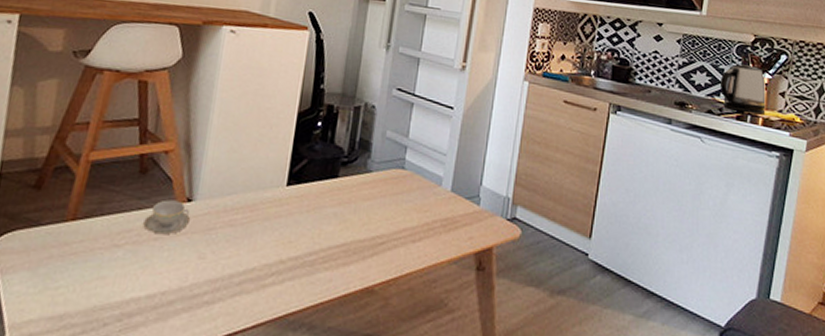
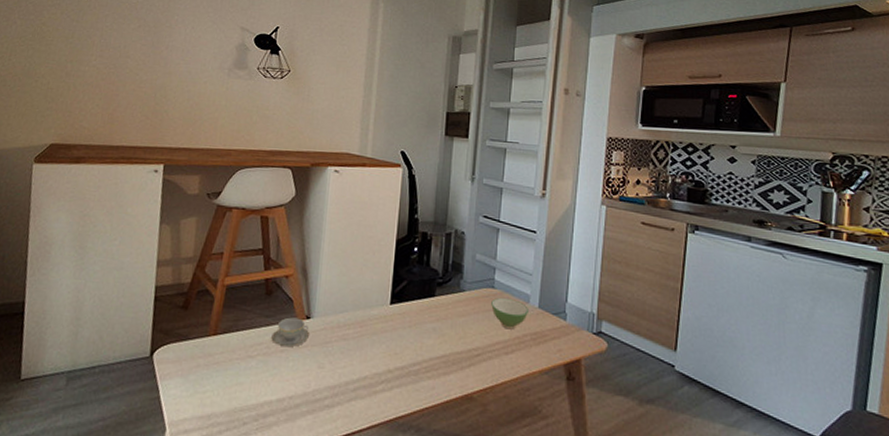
bowl: none [400,179,440,215] -> present [491,297,528,330]
kettle: present [719,64,766,115] -> none [798,181,850,231]

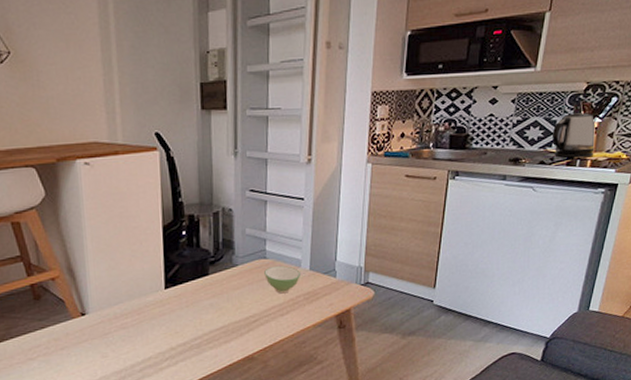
teacup: present [271,317,310,348] -> none [48,316,87,345]
kettle: none [798,181,850,231] -> present [551,113,595,159]

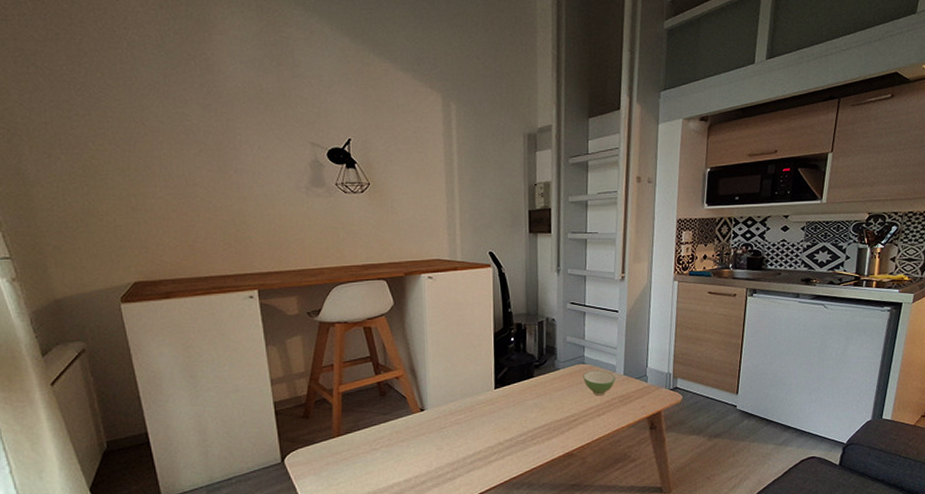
kettle: present [551,113,595,159] -> none [839,239,879,280]

